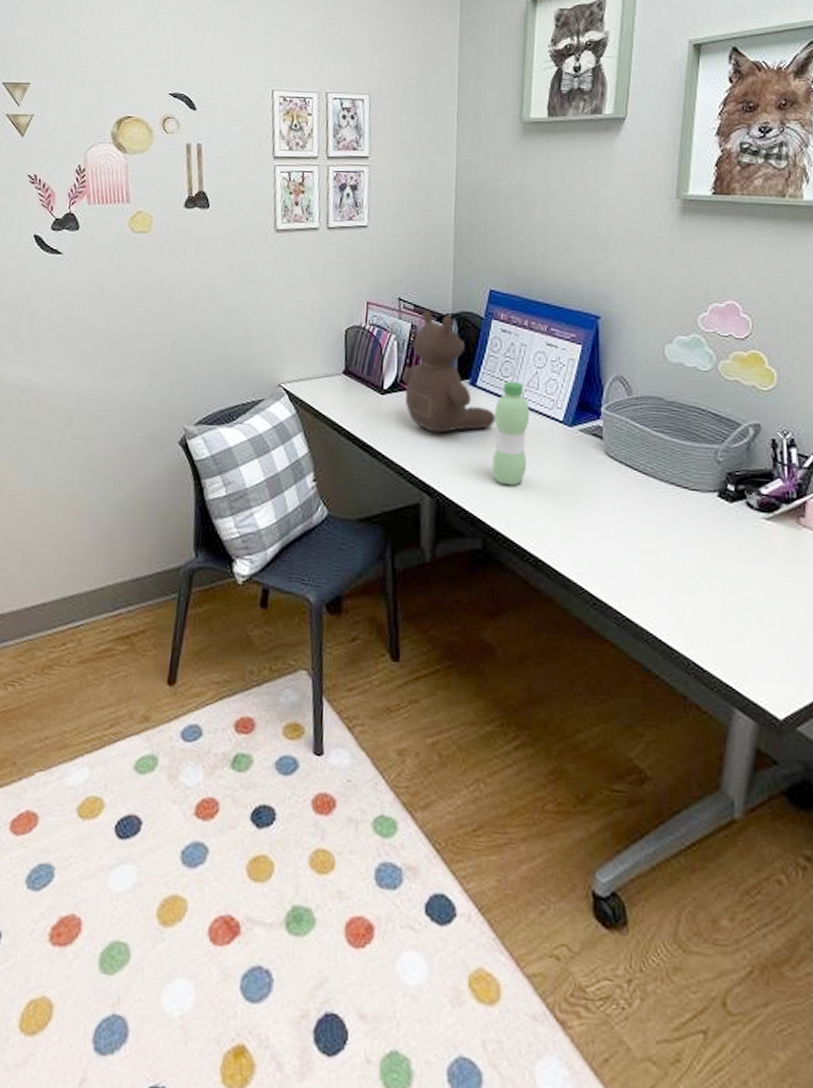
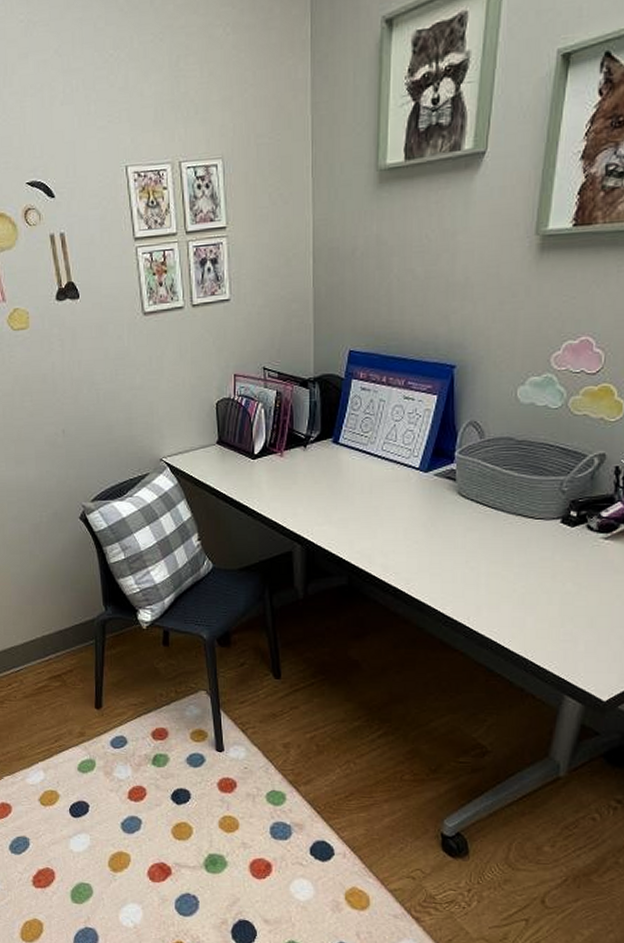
teddy bear: present [402,311,495,433] -> none [271,377,357,489]
water bottle: present [492,381,530,486] -> none [355,435,389,530]

